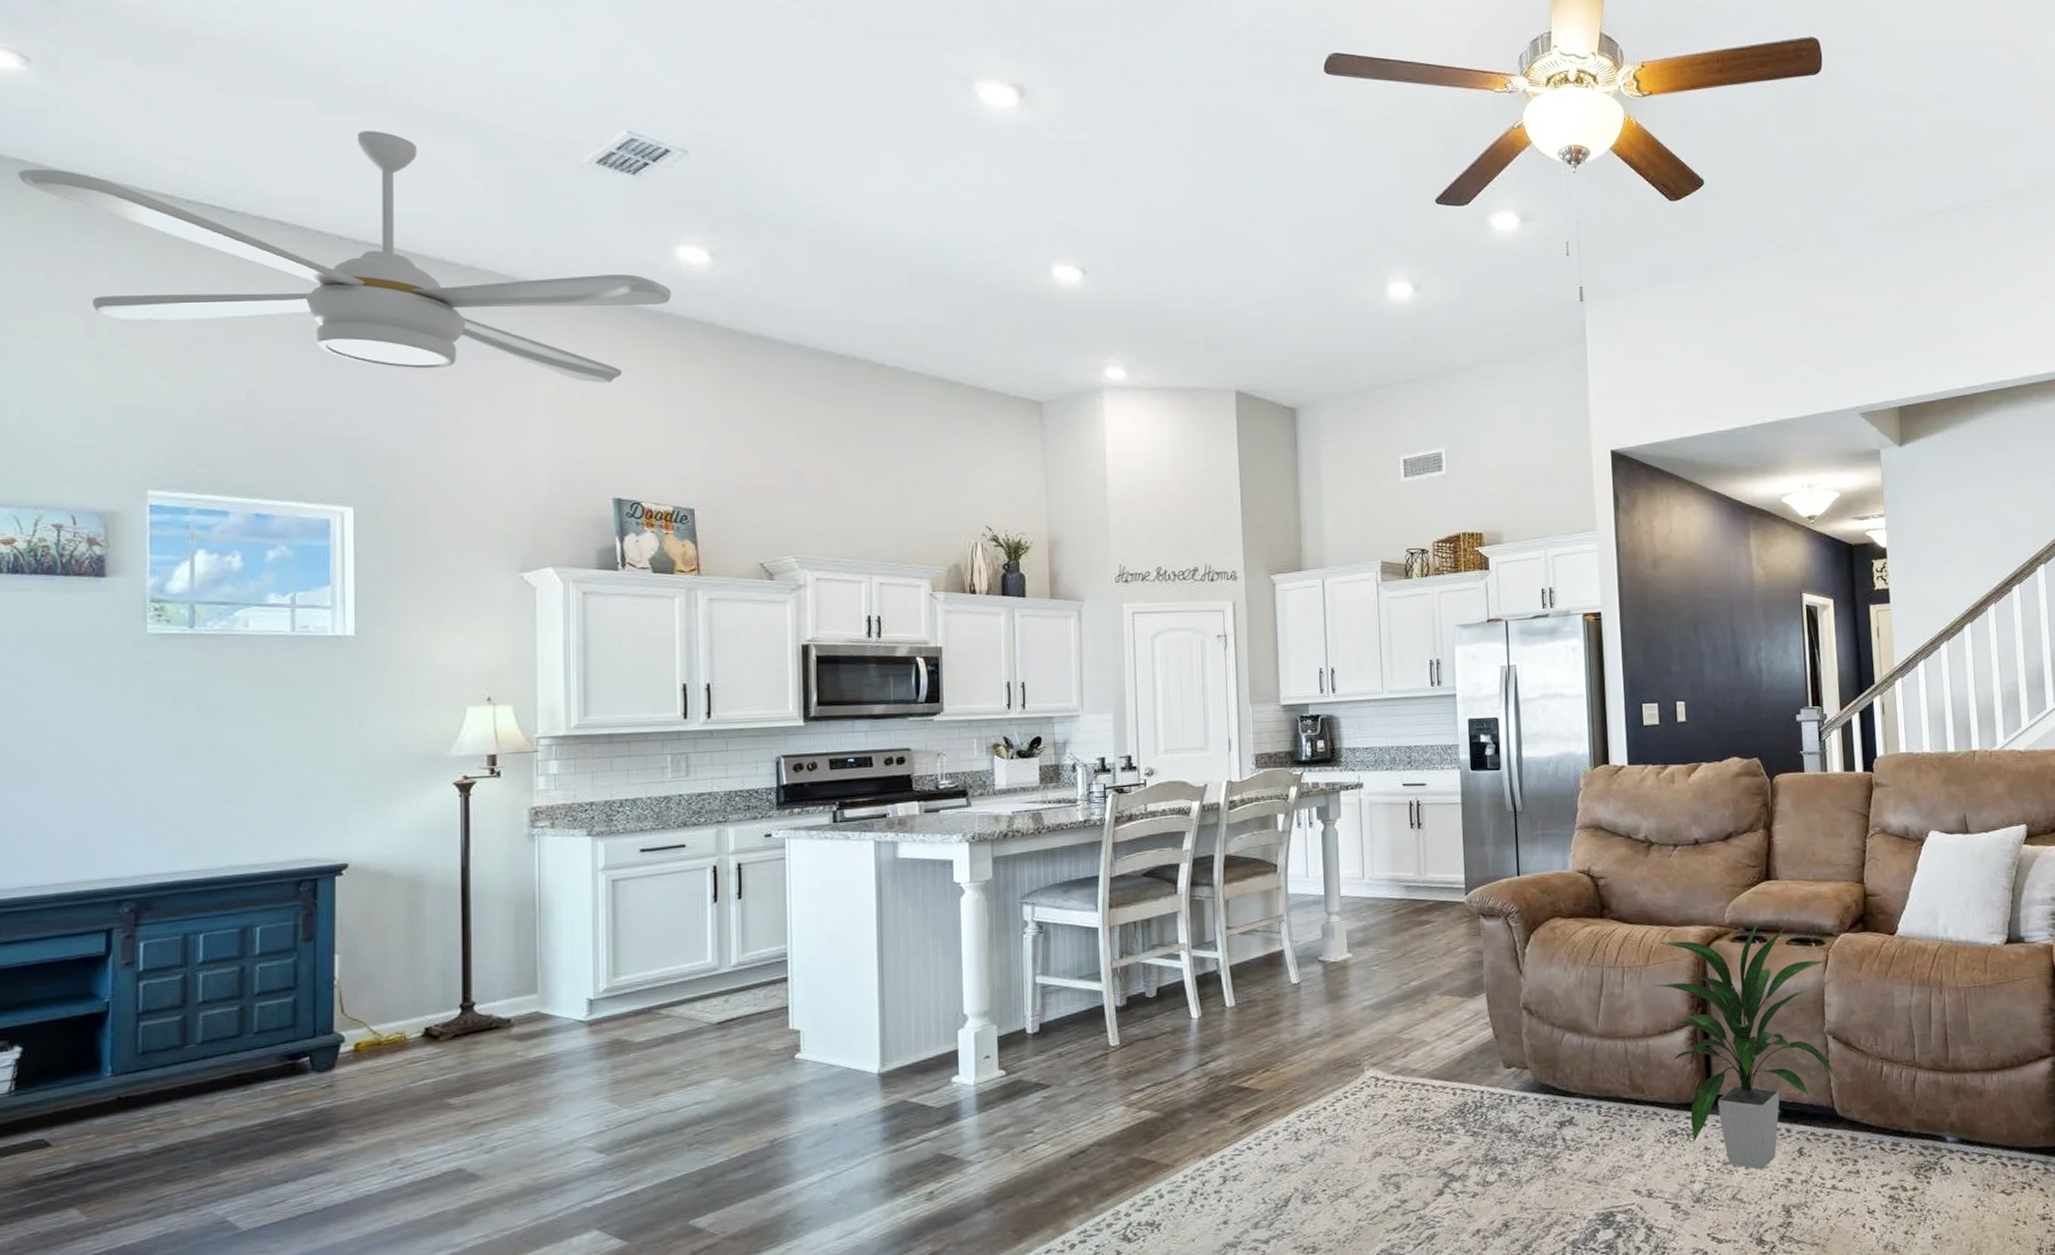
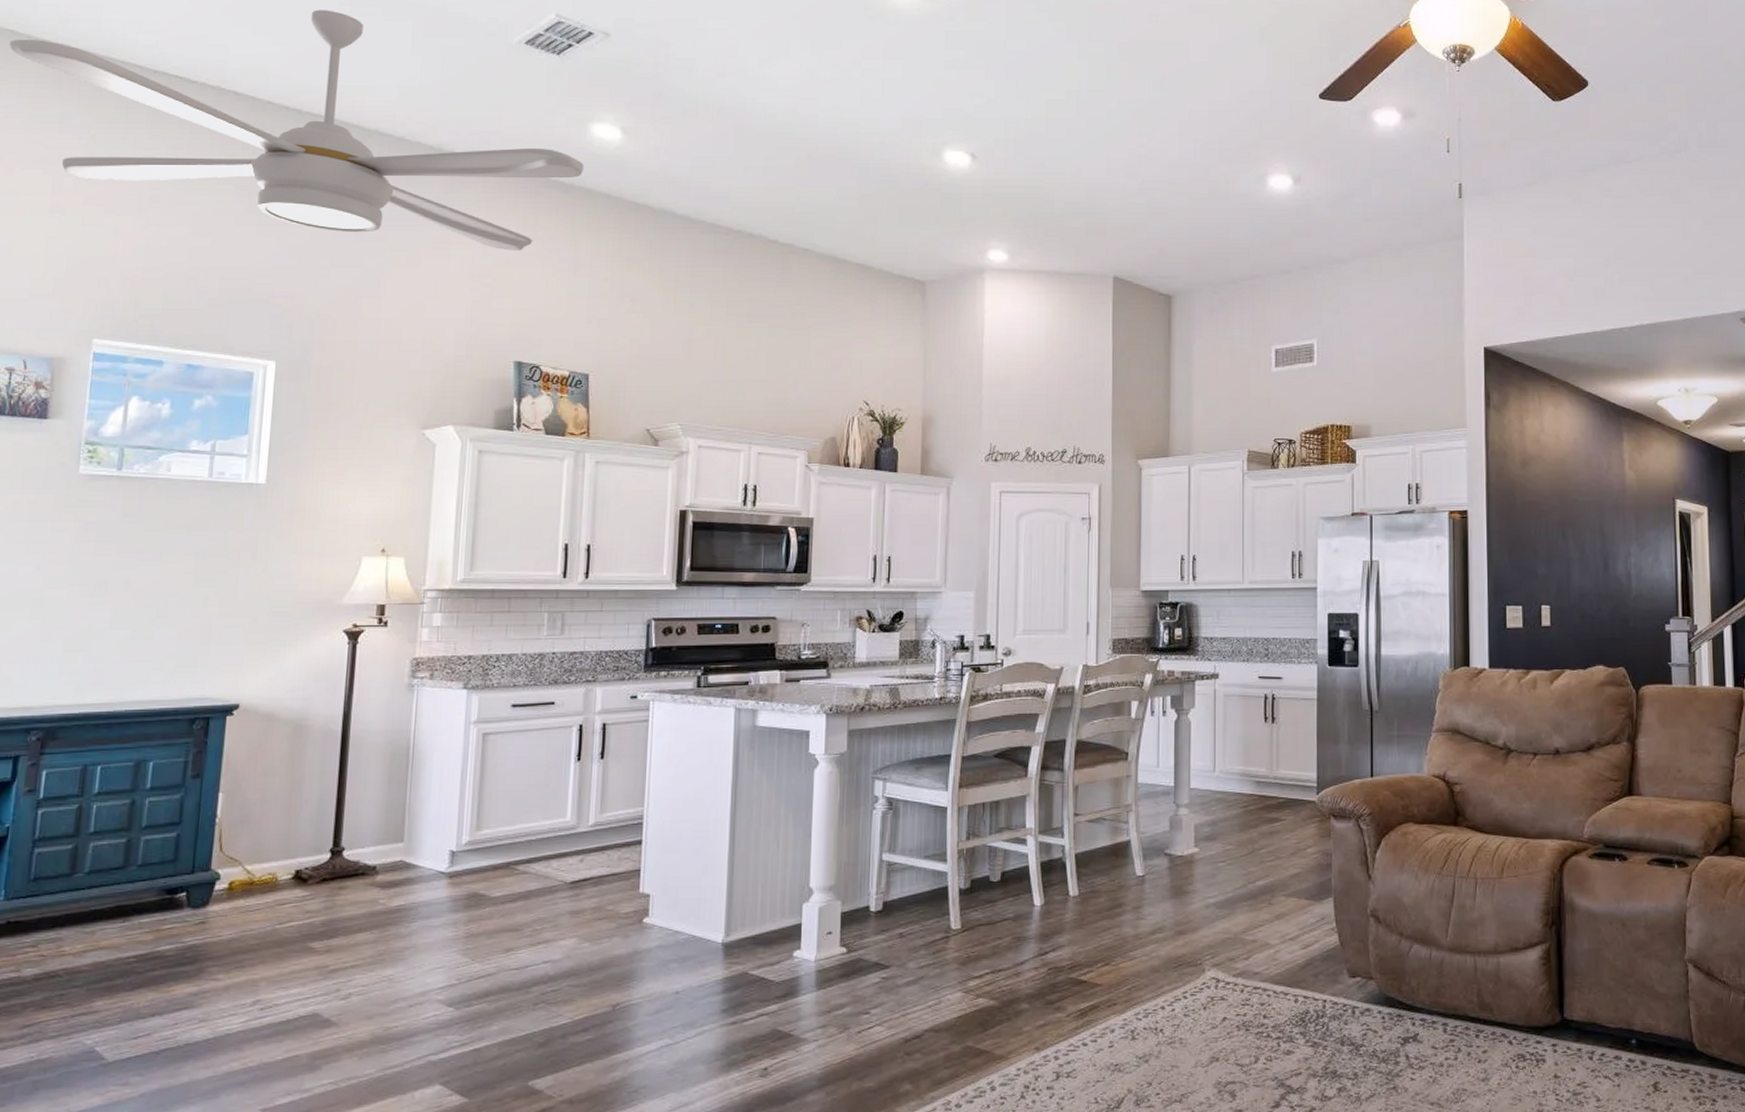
indoor plant: present [1654,918,1839,1170] -> none [1508,835,1699,1103]

